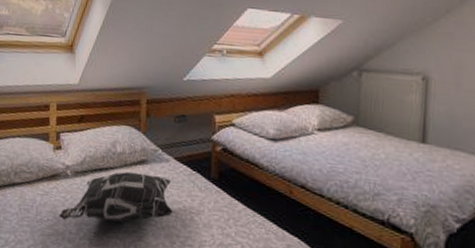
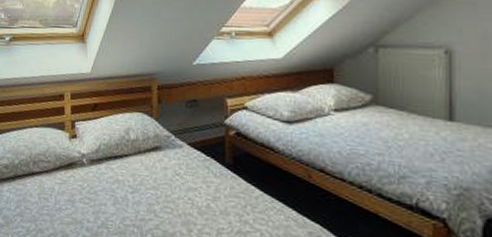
decorative pillow: present [59,171,173,223] -> none [77,158,189,211]

